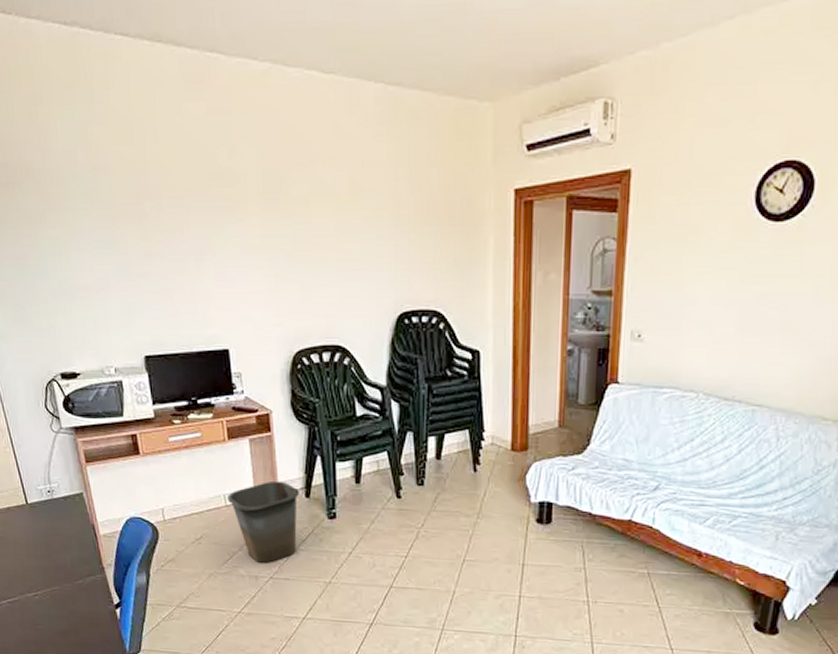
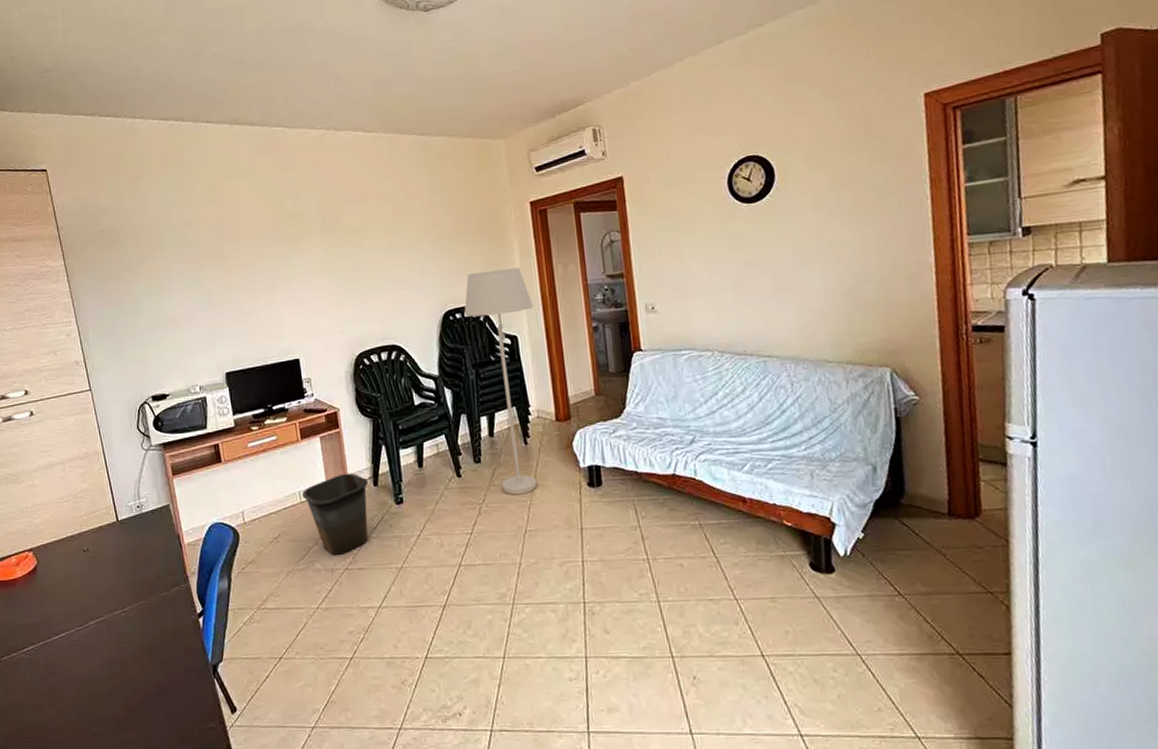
floor lamp: none [422,270,503,524] -> present [464,267,538,495]

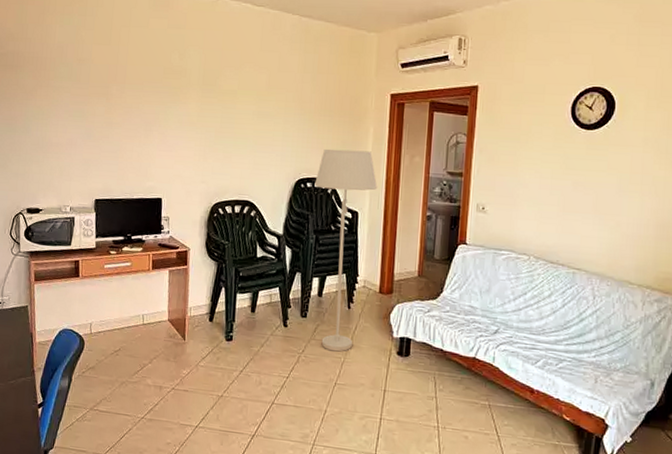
waste bin: present [302,472,368,555] -> none [145,305,204,376]

